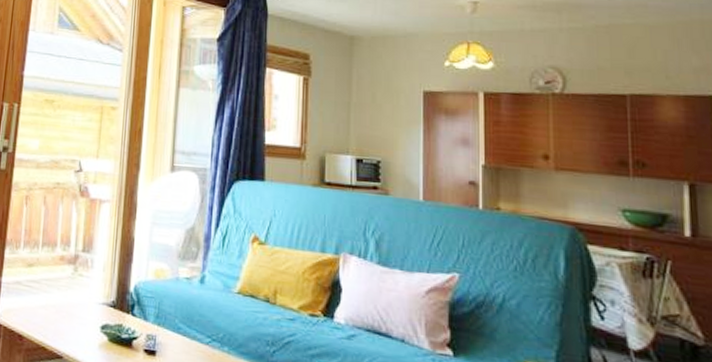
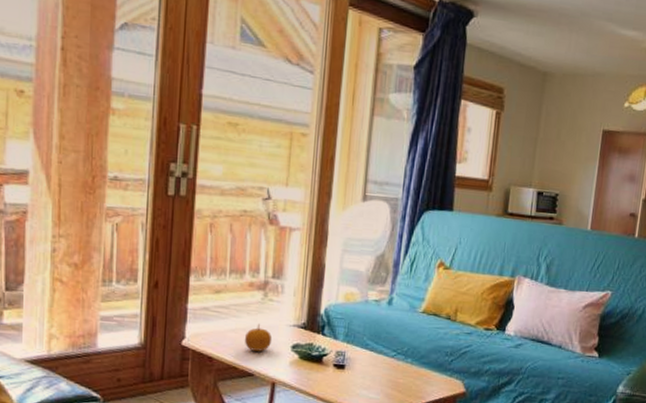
fruit: none [53,301,82,331] -> present [244,324,272,352]

